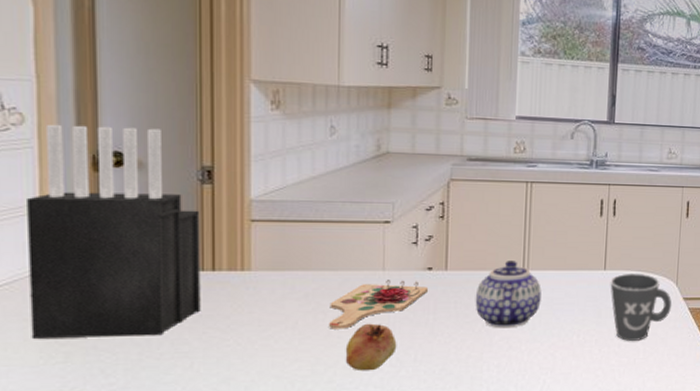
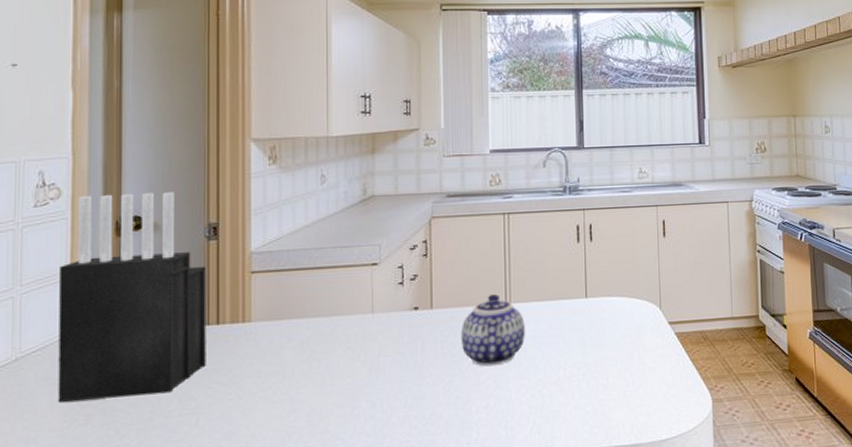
cutting board: present [329,280,429,329] -> none [323,322,416,377]
fruit: present [345,323,397,371] -> none [338,368,388,420]
mug: present [610,273,671,341] -> none [592,298,657,373]

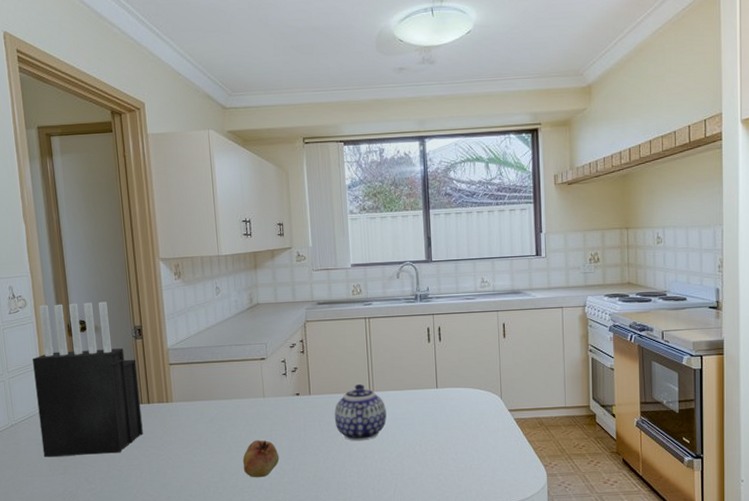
fruit: none [338,368,388,420] -> present [242,439,280,478]

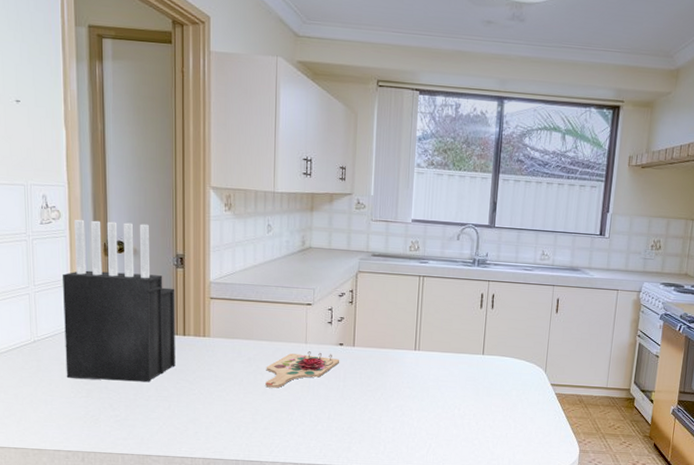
cutting board: none [228,404,299,445] -> present [265,351,340,388]
fruit: present [242,439,280,478] -> none [277,385,315,423]
teapot: present [334,384,387,441] -> none [376,342,430,398]

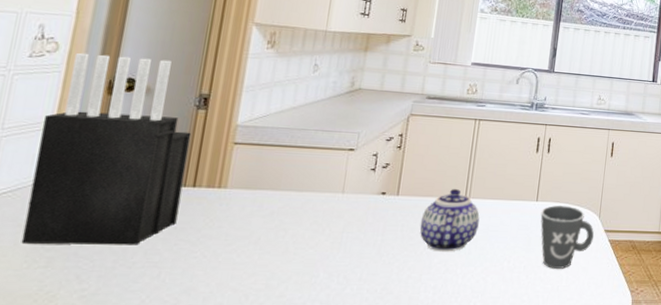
cutting board: present [265,351,340,388] -> none [288,202,381,246]
teapot: none [376,342,430,398] -> present [419,189,480,252]
mug: none [487,358,540,418] -> present [540,205,594,269]

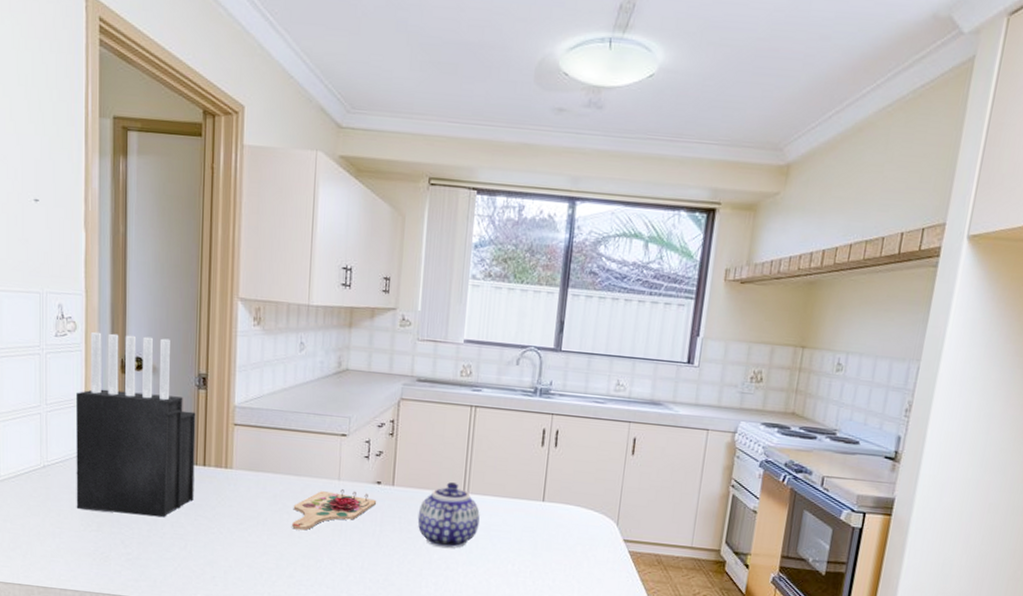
cutting board: none [288,202,381,246] -> present [292,489,377,531]
mug: present [540,205,594,269] -> none [547,507,611,578]

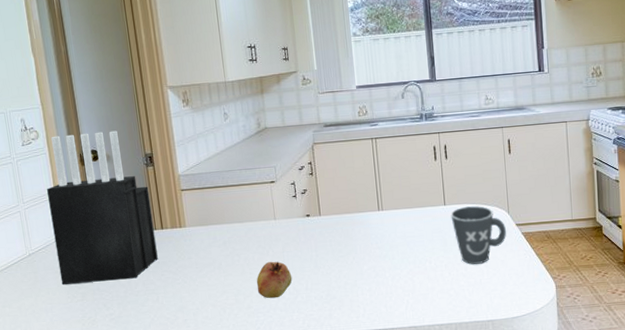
cutting board: present [292,489,377,531] -> none [241,226,310,268]
fruit: none [303,527,348,572] -> present [256,261,293,299]
teapot: present [417,482,480,549] -> none [344,204,396,260]
mug: none [547,507,611,578] -> present [450,205,506,264]

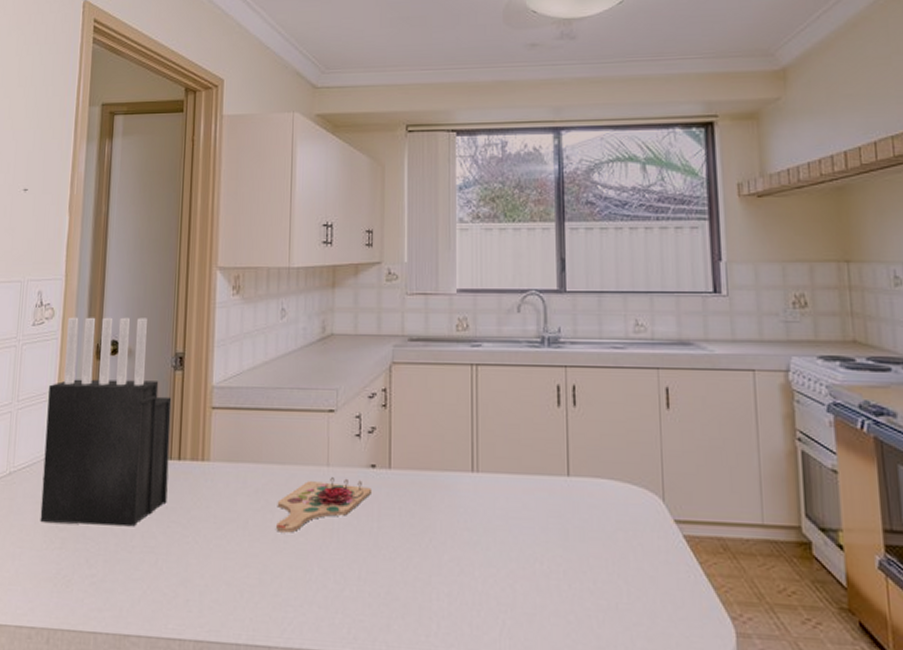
cutting board: none [241,226,310,268] -> present [276,477,373,533]
fruit: present [256,261,293,299] -> none [290,527,341,587]
mug: present [450,205,506,264] -> none [576,481,659,577]

